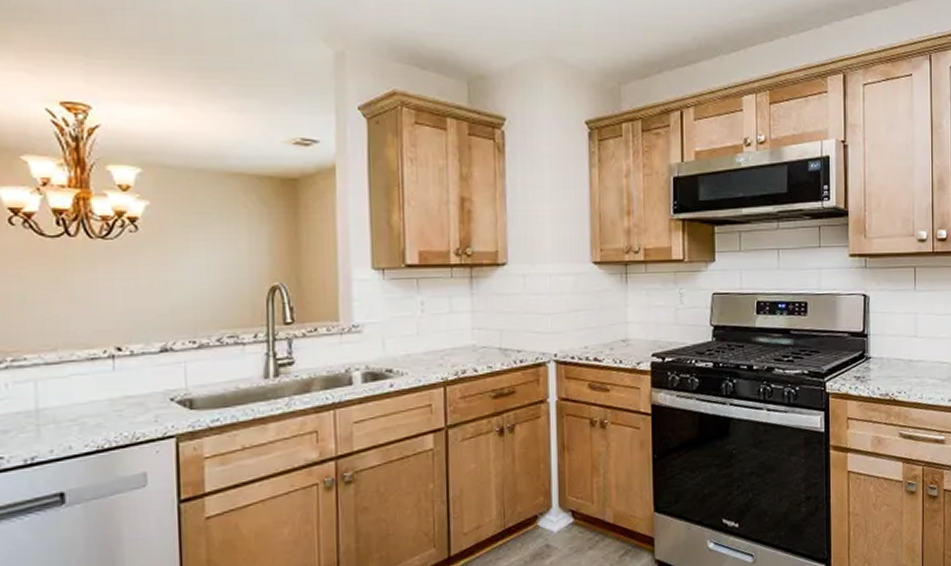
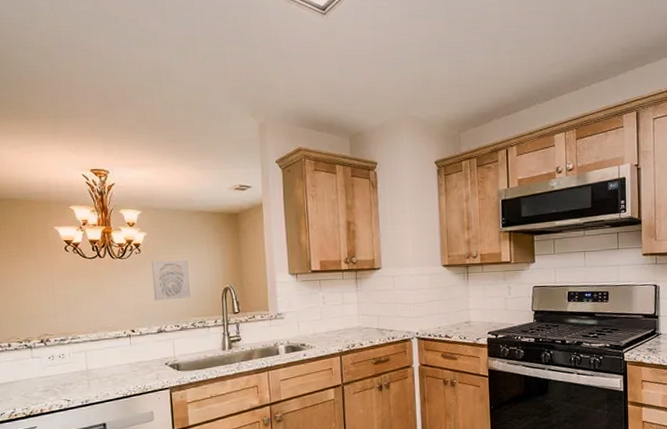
wall art: none [156,243,217,304] -> present [152,260,191,301]

